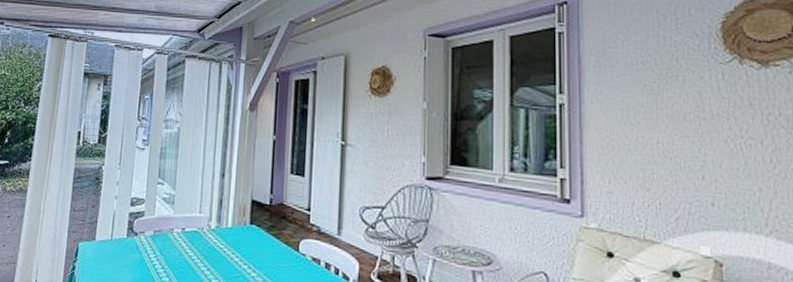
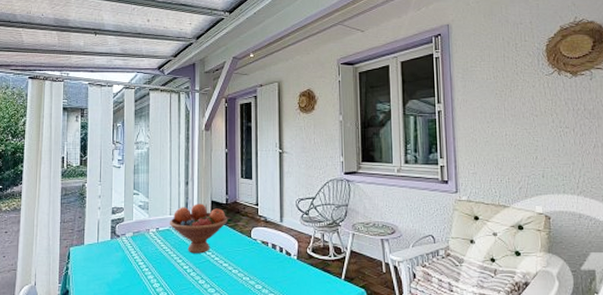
fruit bowl: none [197,201,271,266] -> present [169,203,228,254]

